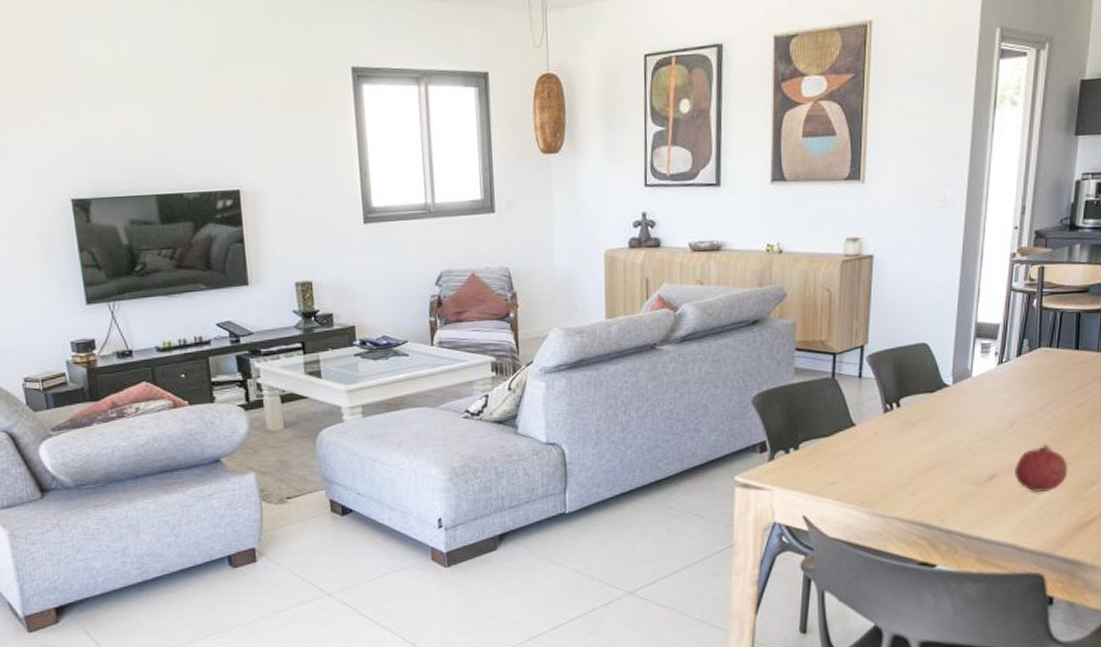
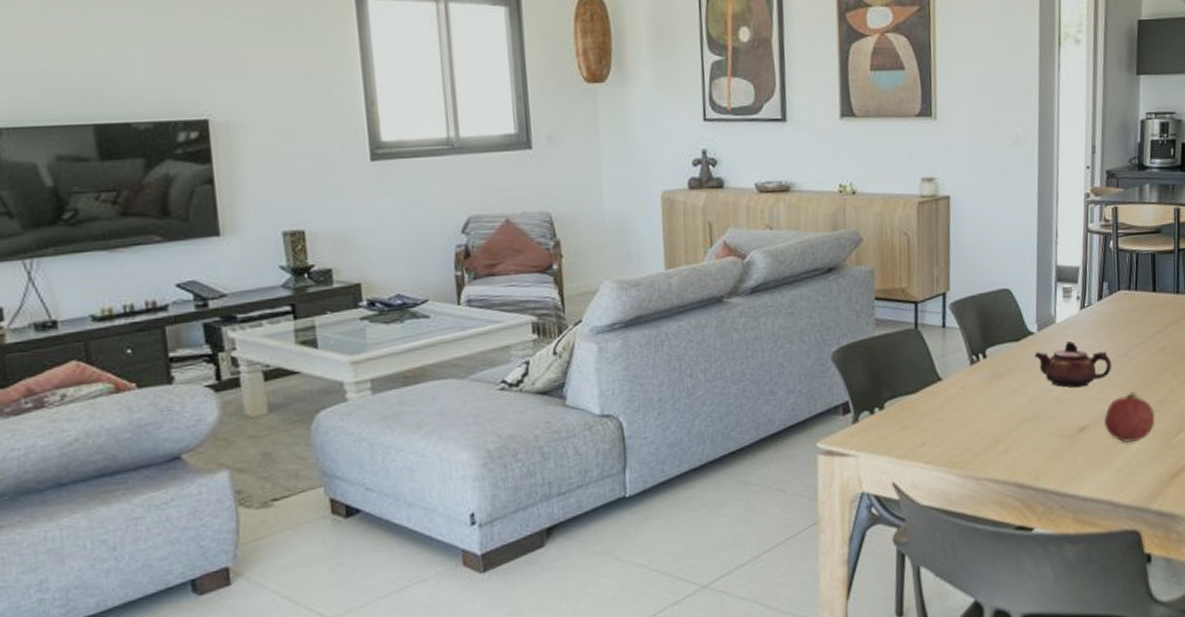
teapot: none [948,393,1027,439] -> present [1034,340,1112,388]

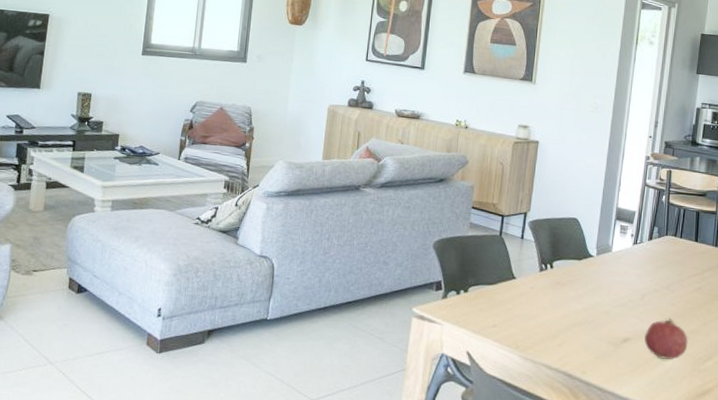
teapot: present [1034,340,1112,388] -> none [592,267,655,307]

